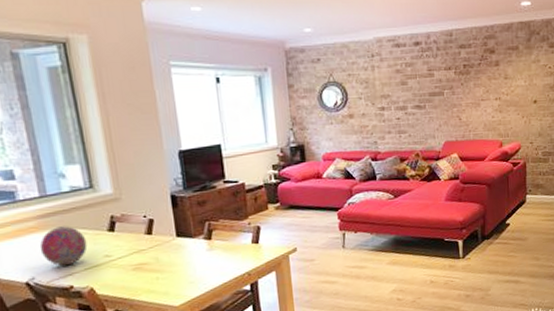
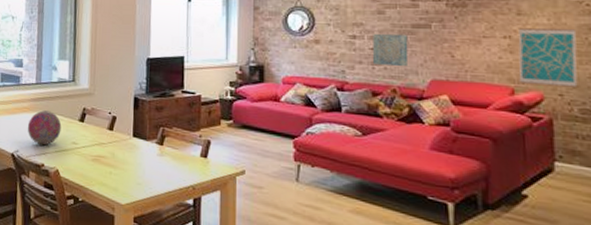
wall art: none [398,102,428,133] -> present [373,33,409,67]
wall art: none [505,87,543,138] -> present [518,28,578,87]

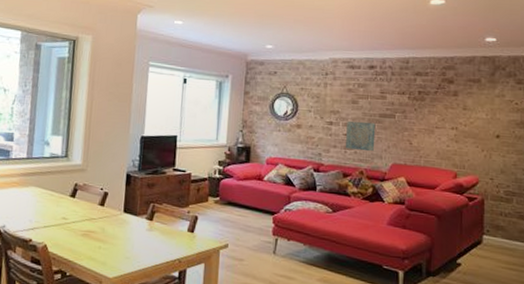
decorative ball: present [27,110,62,146] -> none [15,185,52,221]
wall art: present [518,28,578,87] -> none [461,121,507,173]

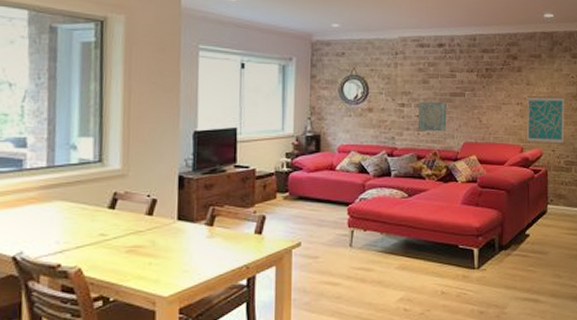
wall art: none [461,121,507,173] -> present [526,96,565,144]

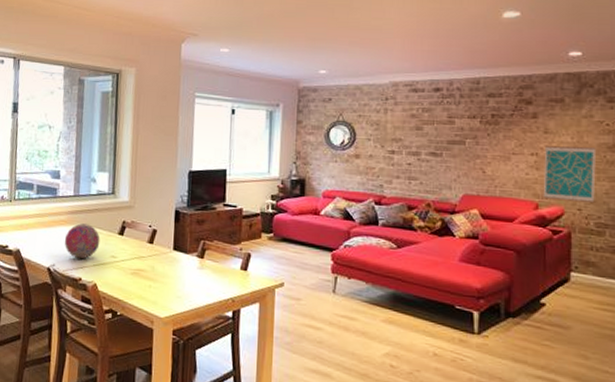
decorative ball: none [35,199,85,242] -> present [64,223,100,259]
wall art: present [419,101,447,132] -> none [410,148,443,182]

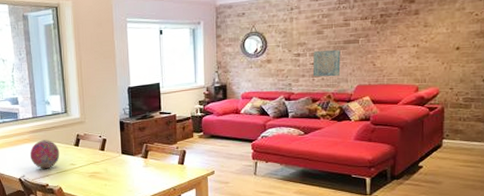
wall art: none [410,148,443,182] -> present [313,49,341,77]
wall art: present [543,146,597,203] -> none [422,34,467,83]

